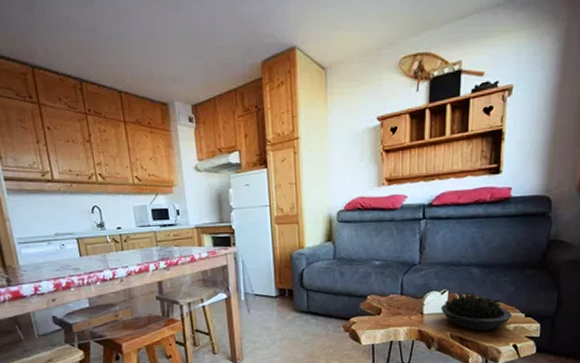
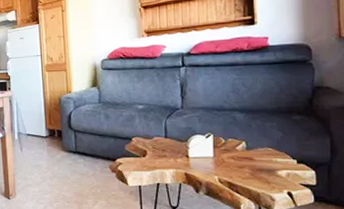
succulent plant: present [440,292,512,331] -> none [206,137,283,176]

